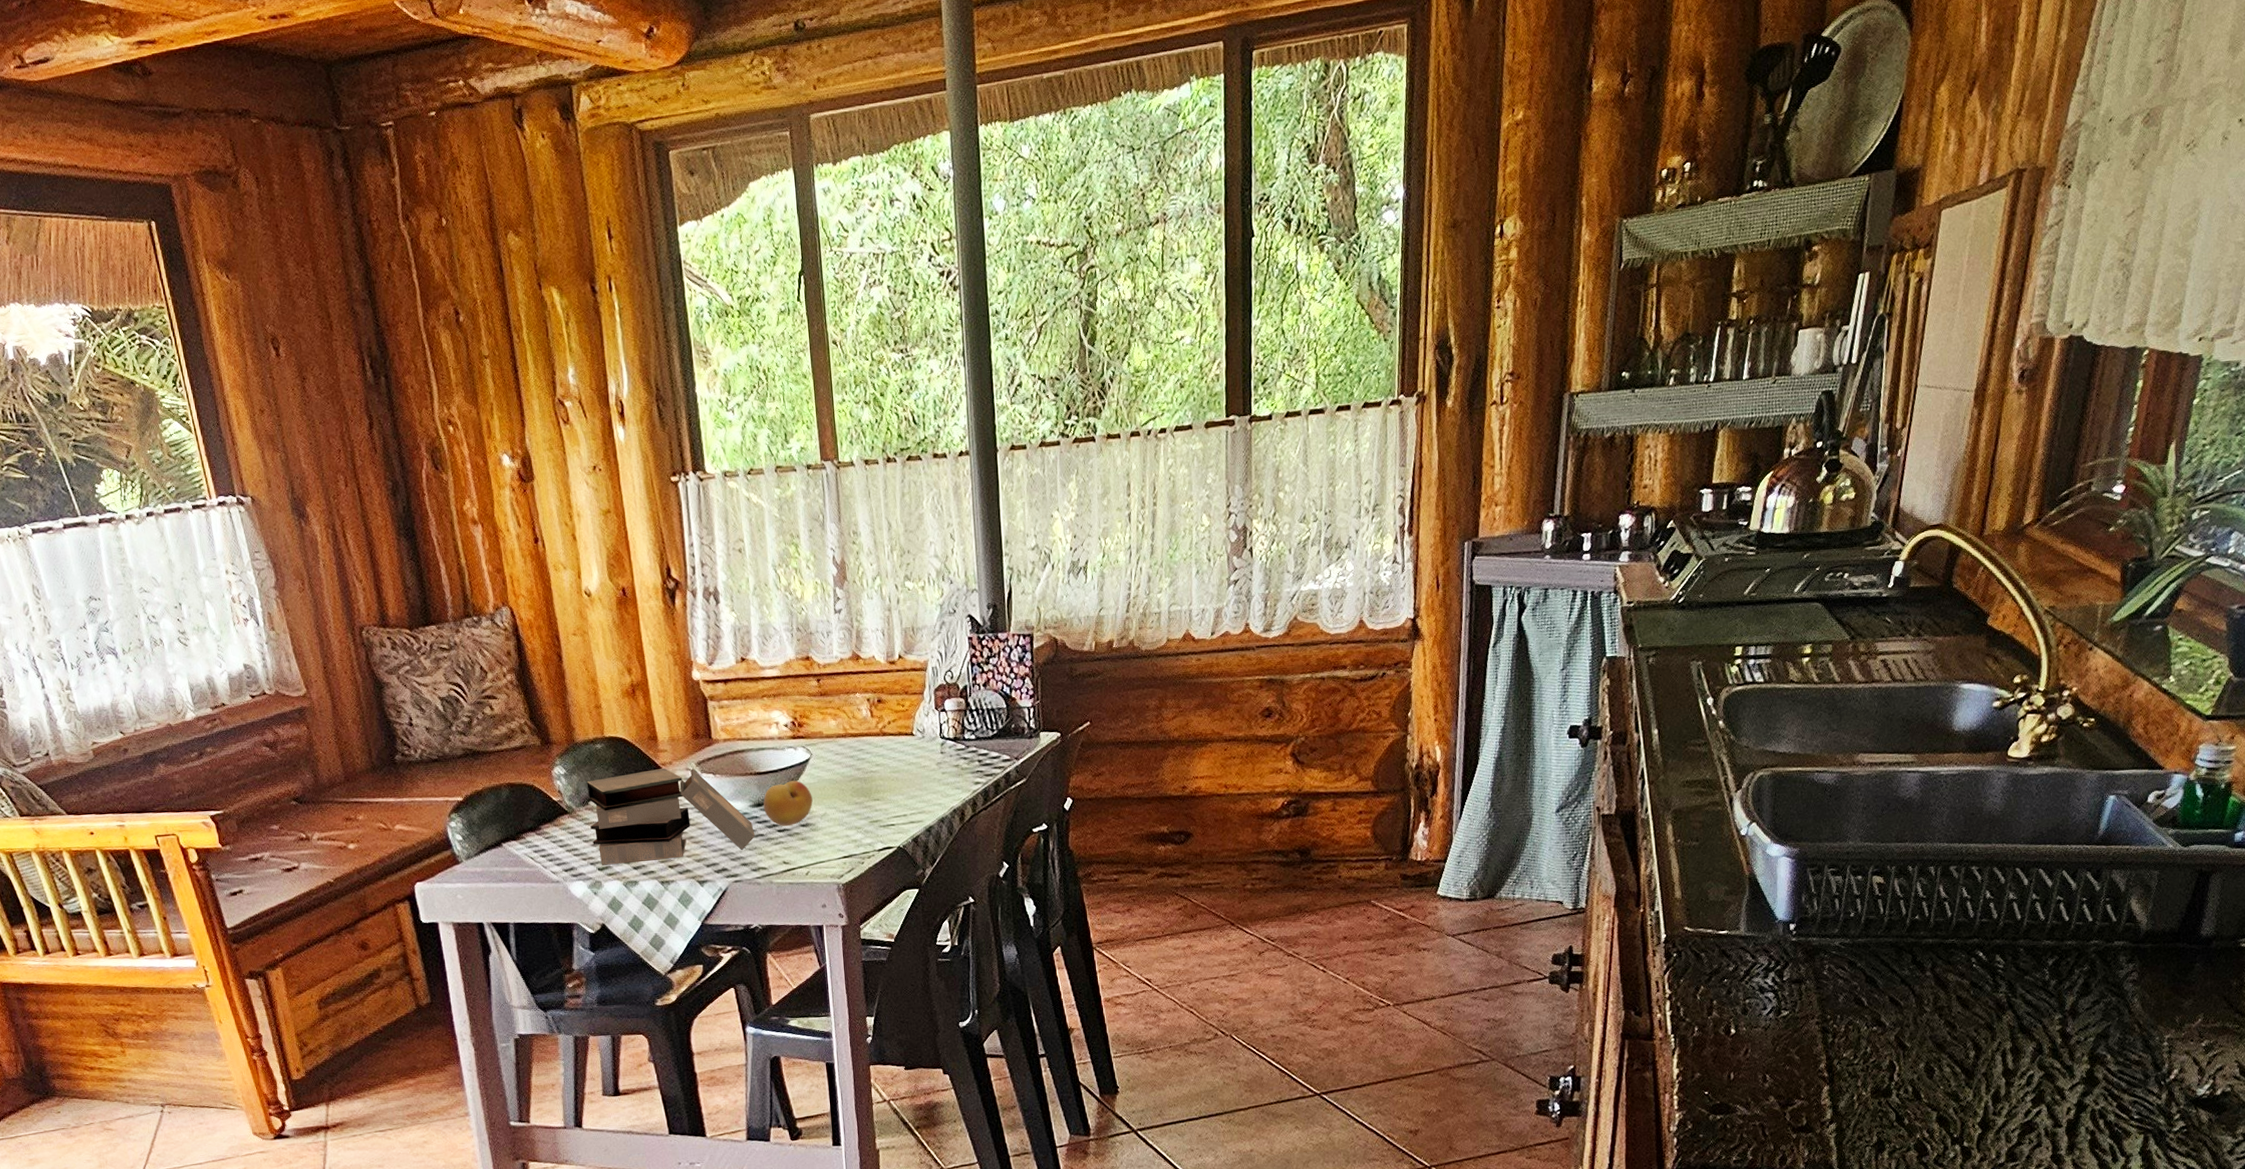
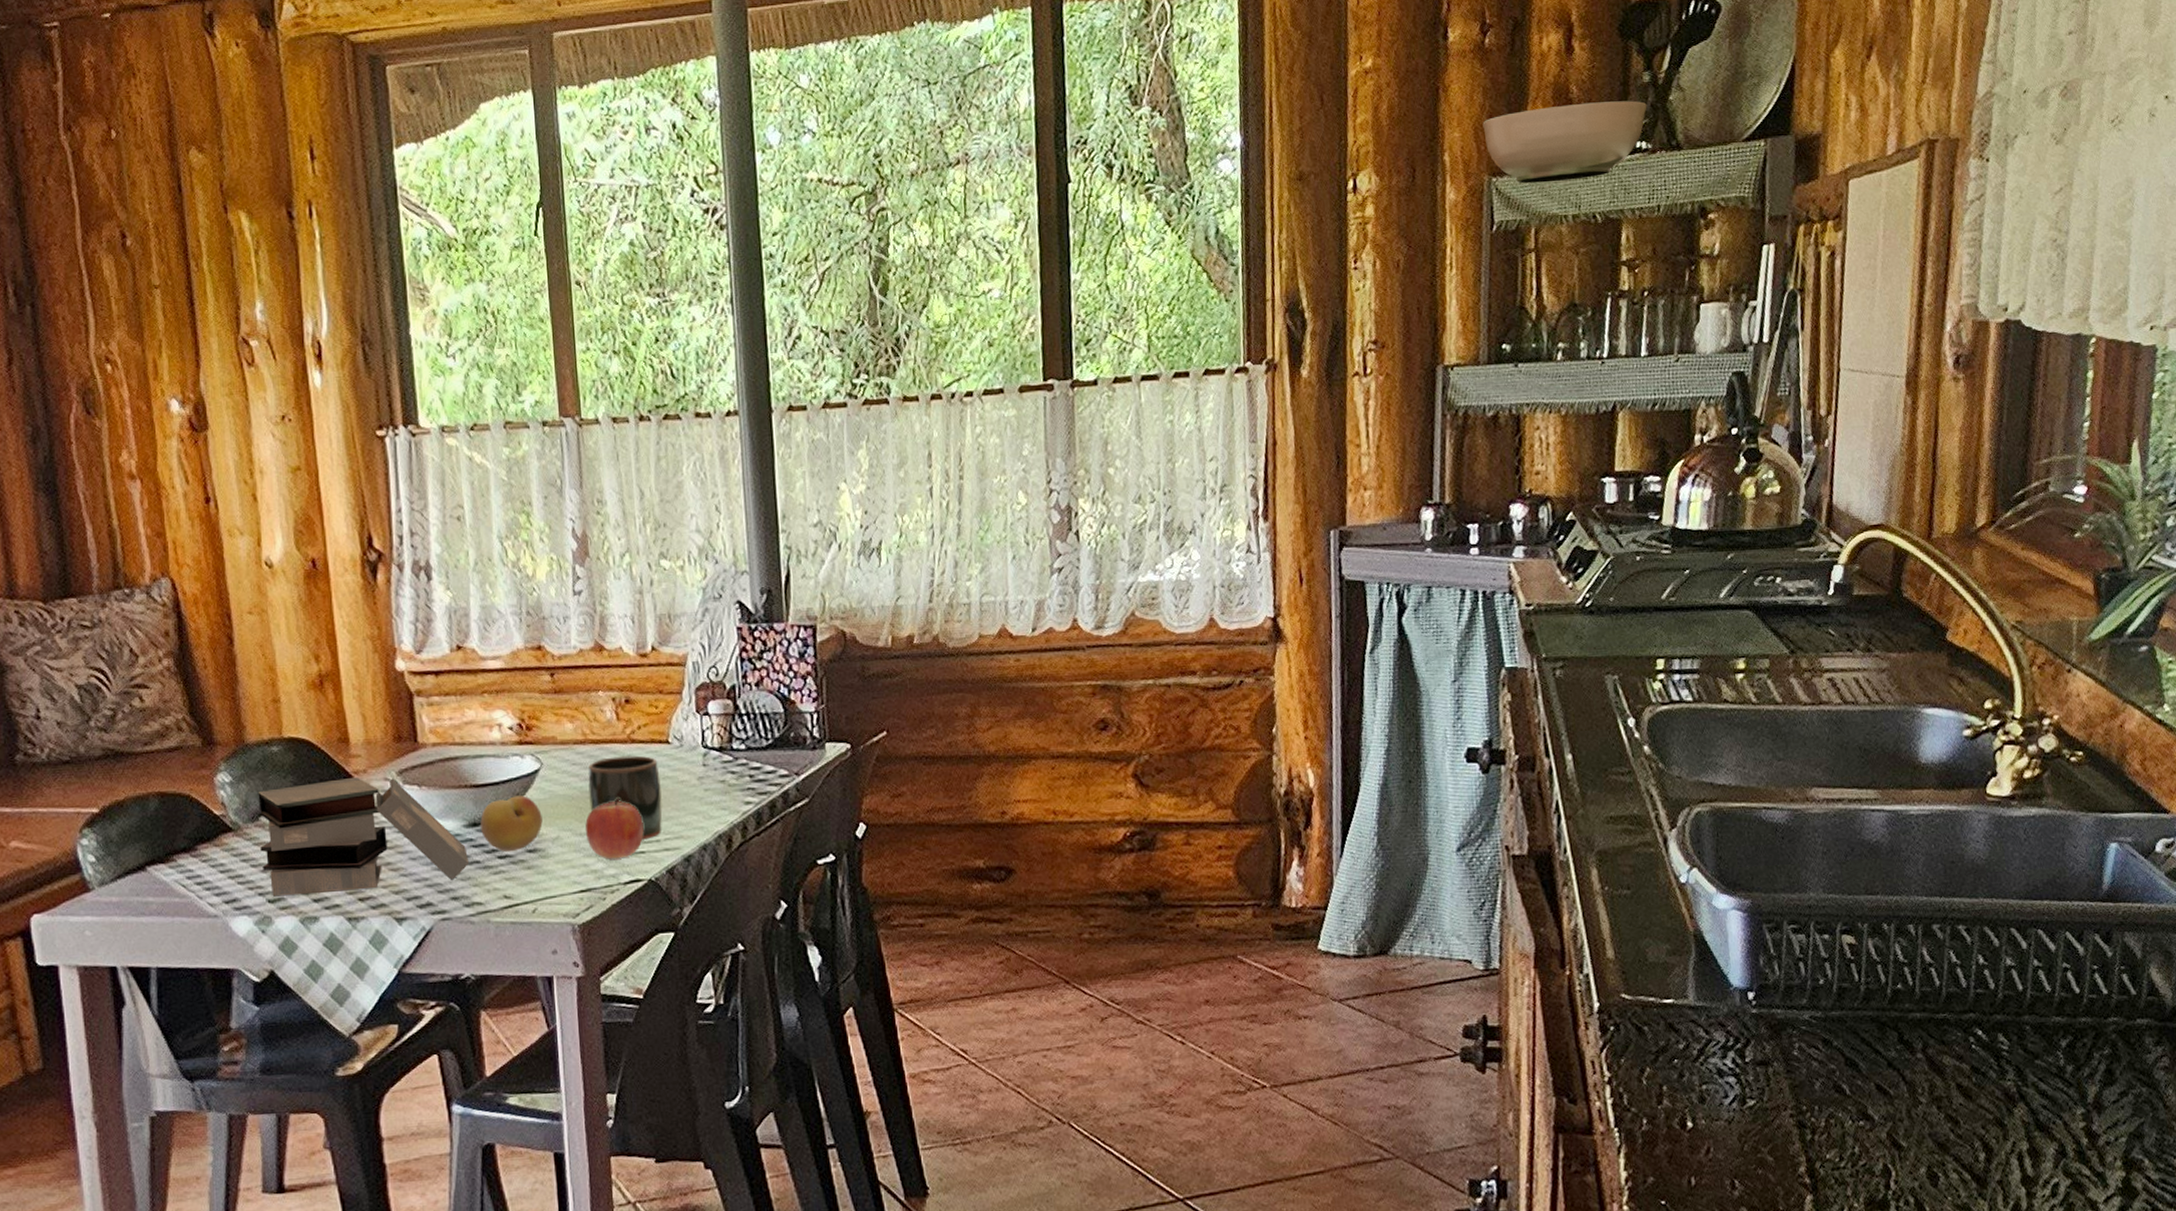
fruit: none [846,781,894,831] -> present [585,797,644,859]
mug: none [848,746,908,815] -> present [588,755,663,840]
bowl: none [1618,142,1766,224] -> present [1482,100,1648,184]

